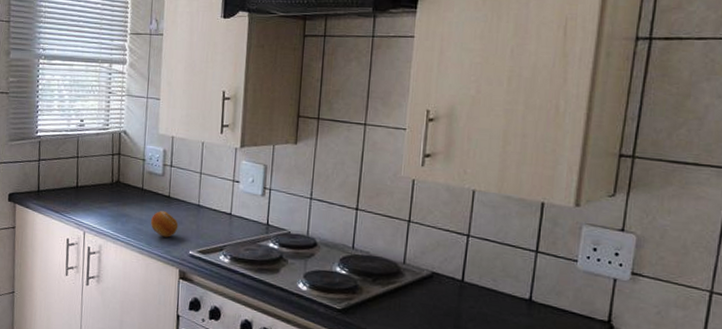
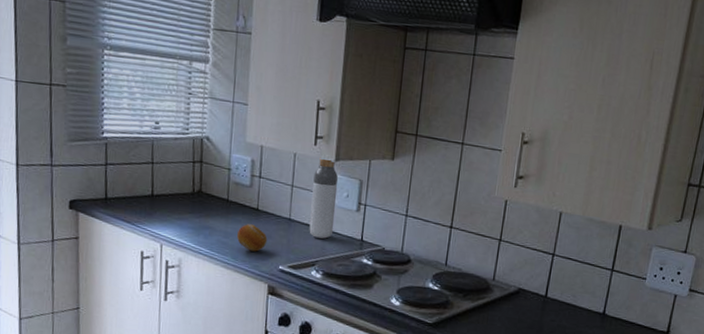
bottle: none [217,145,243,224] -> present [309,158,338,239]

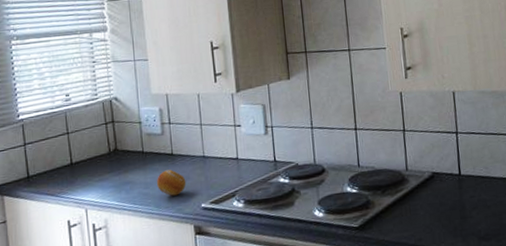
bottle: present [309,158,338,239] -> none [219,93,247,169]

